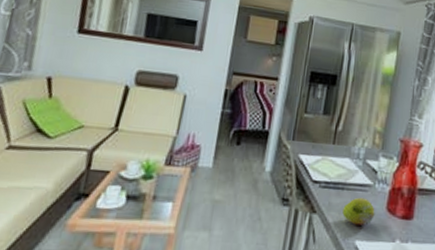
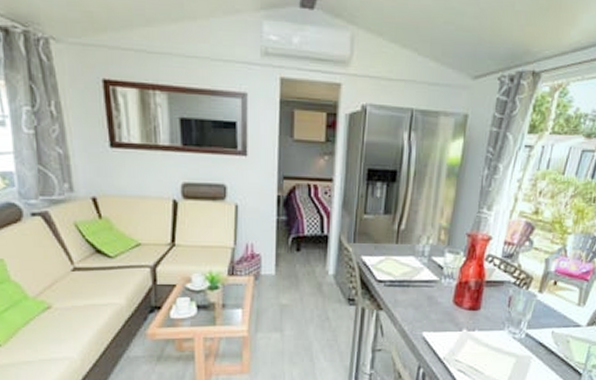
fruit: present [342,197,375,226] -> none [409,293,442,318]

